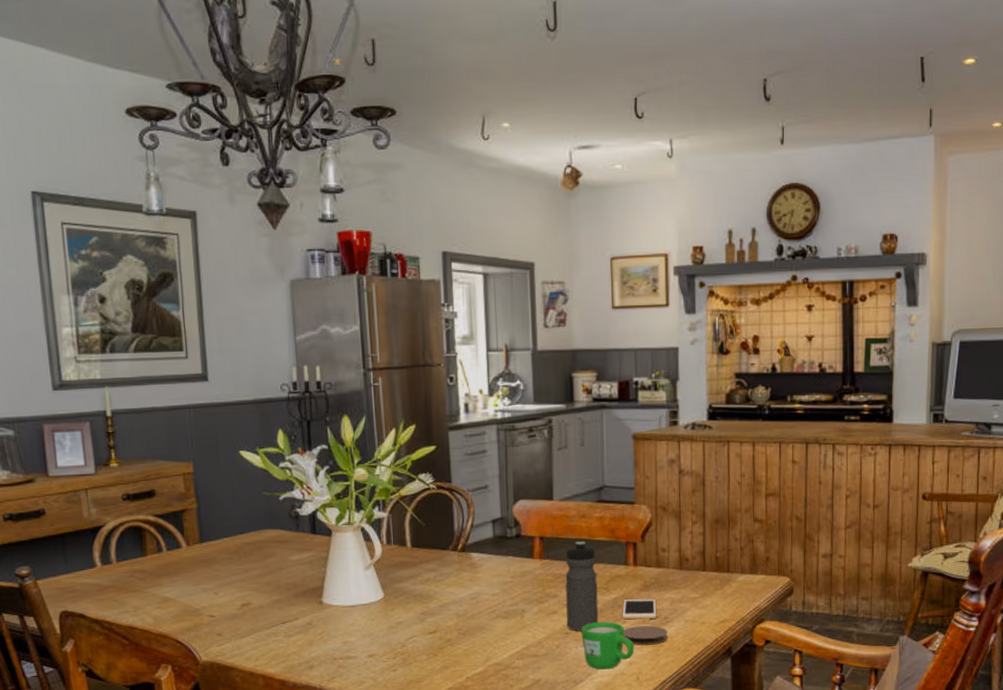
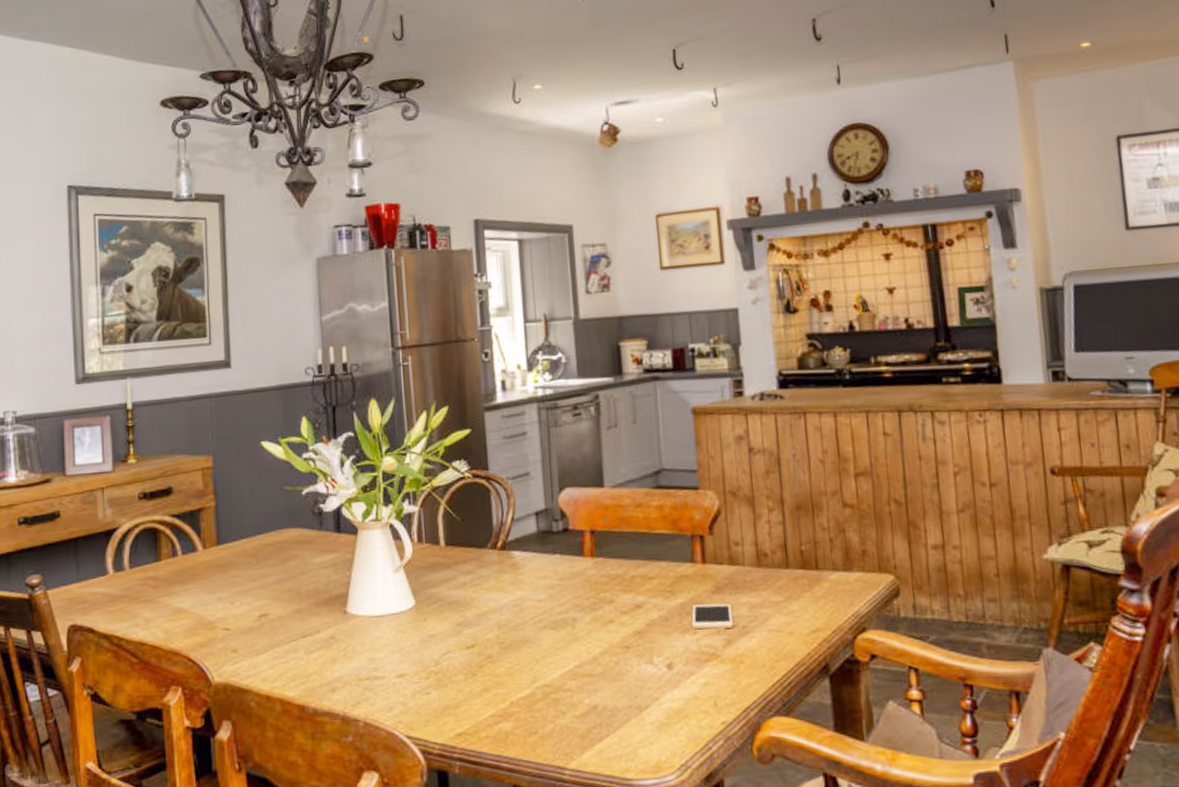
water bottle: present [565,541,599,631] -> none [621,535,664,645]
mug: present [581,622,635,670] -> none [643,632,710,693]
coaster: present [623,625,668,646] -> none [693,636,749,662]

